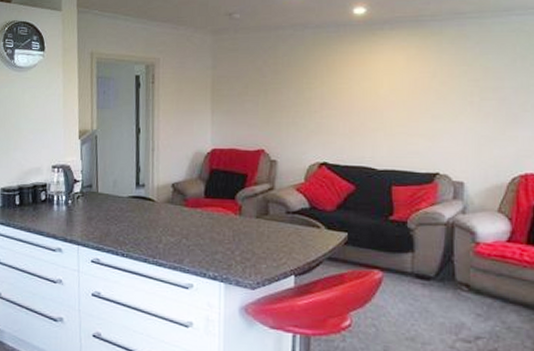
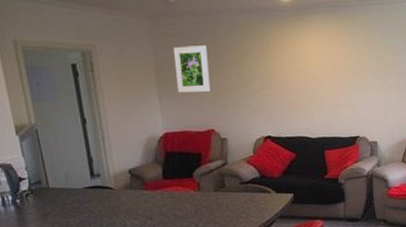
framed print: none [230,61,267,109] -> present [173,45,211,93]

